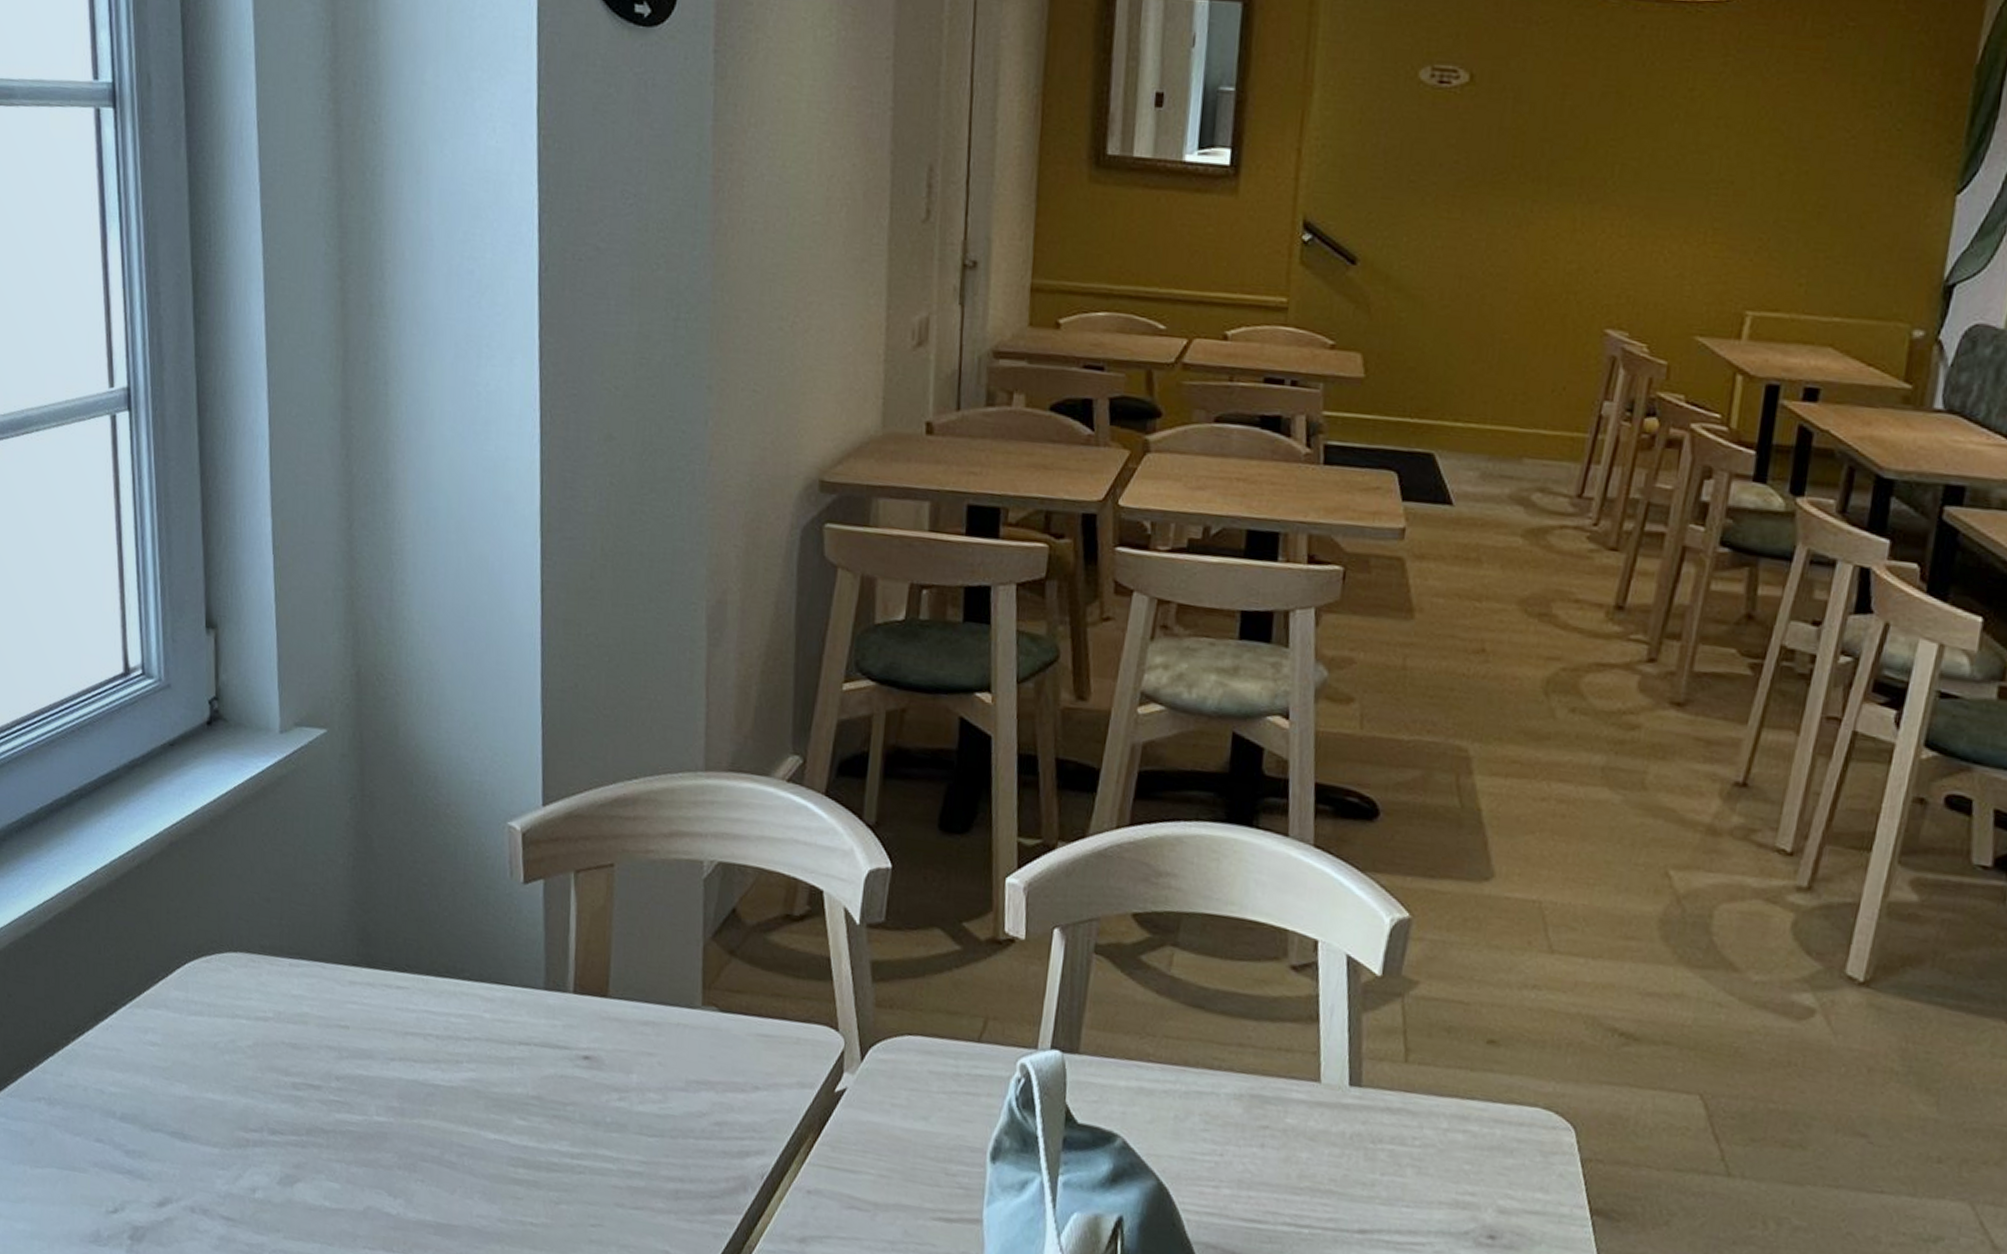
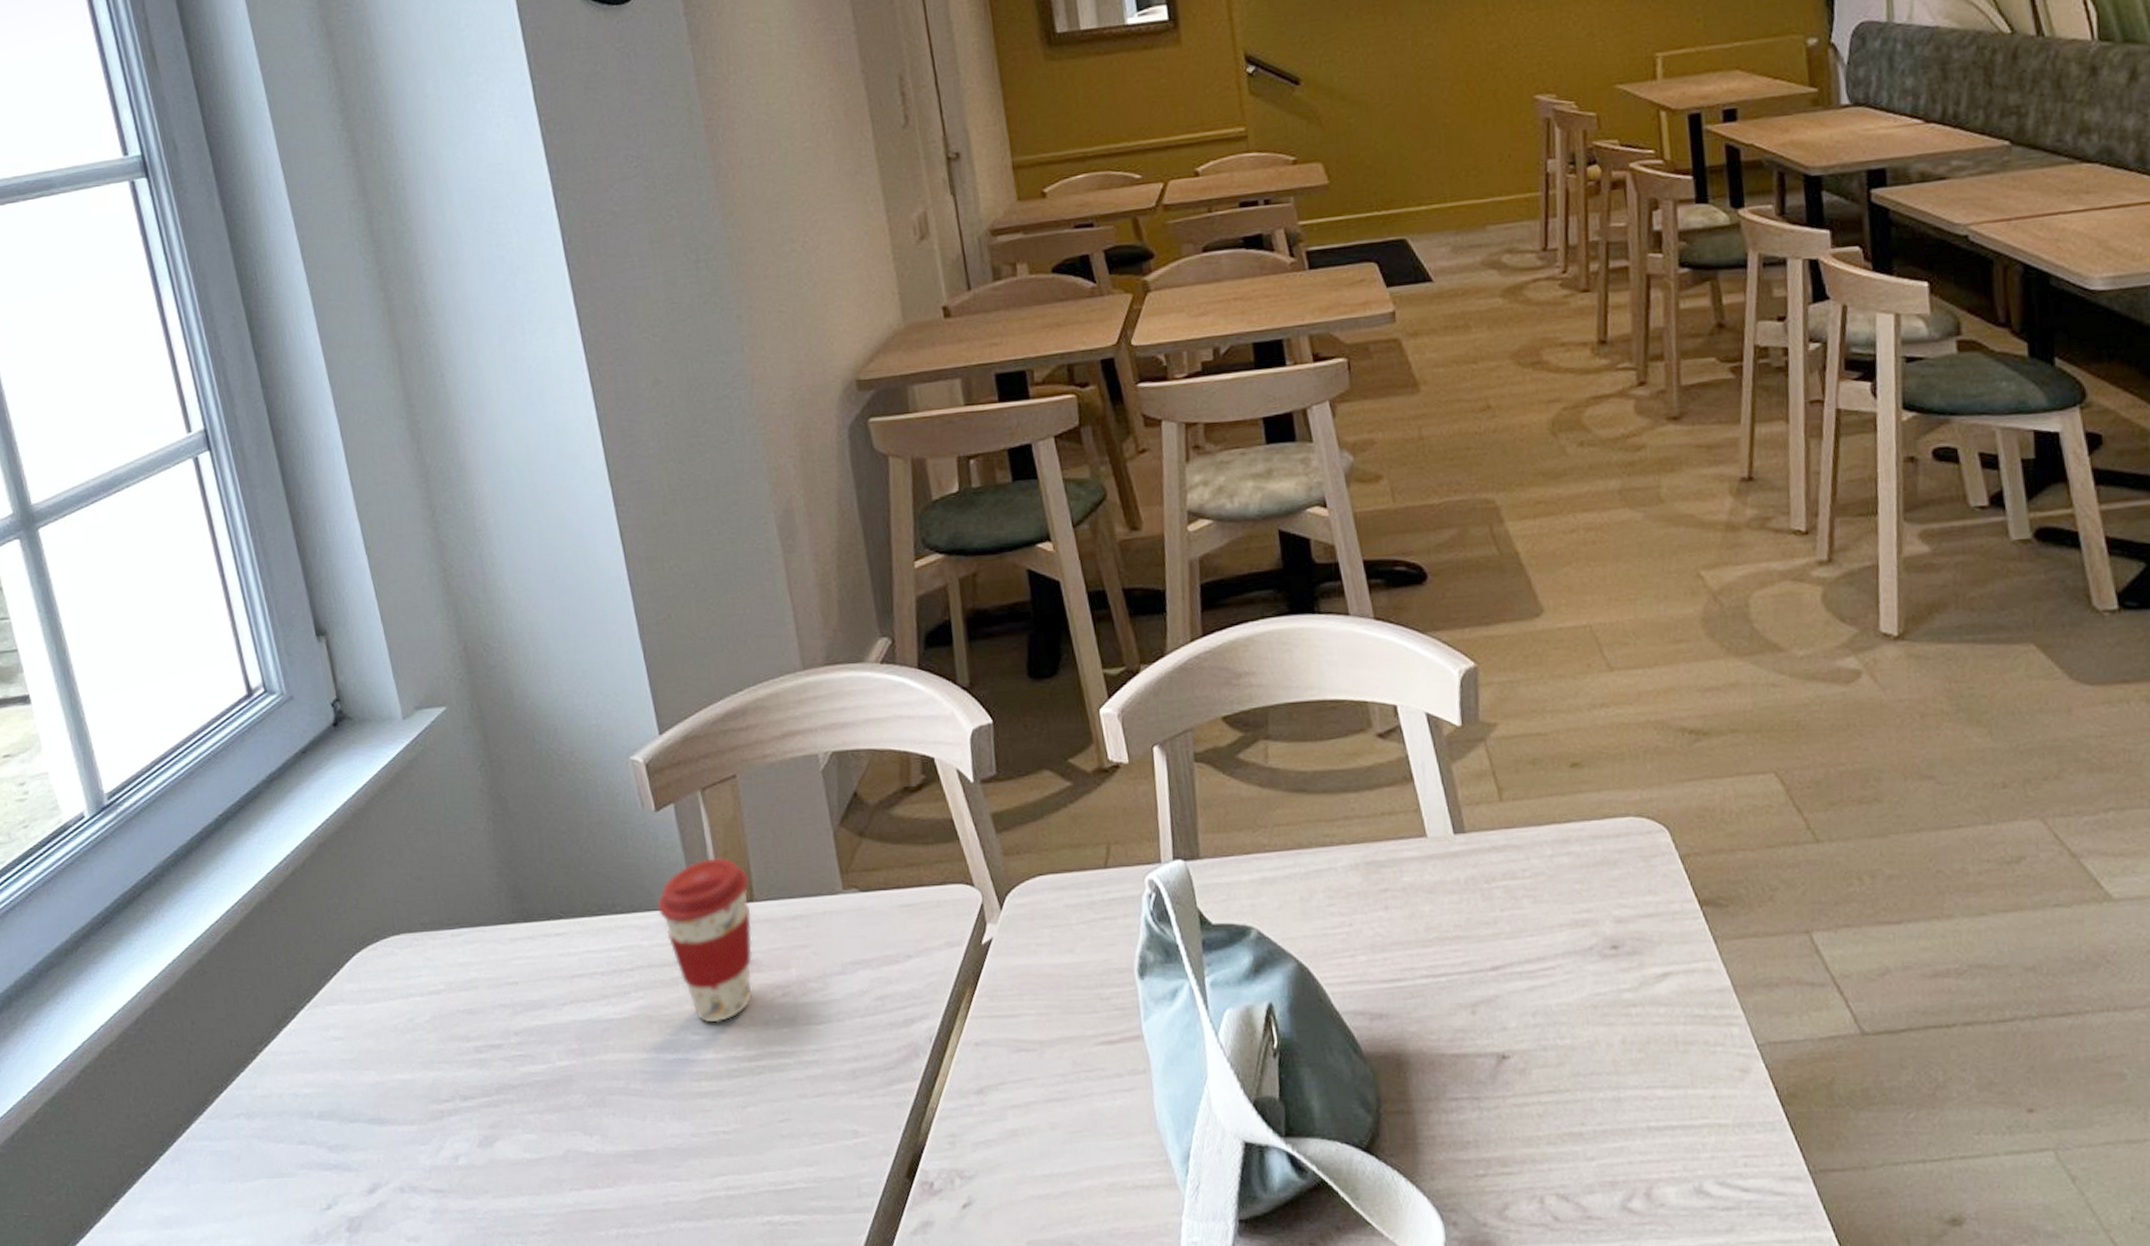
coffee cup: none [507,943,608,1113] -> present [657,858,753,1023]

